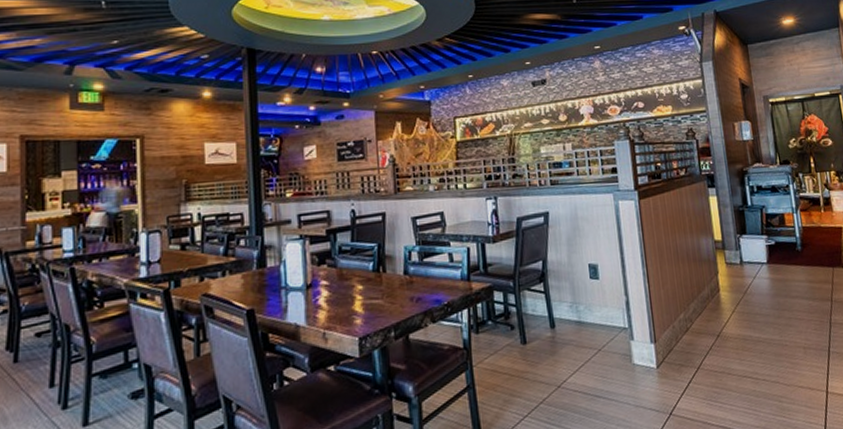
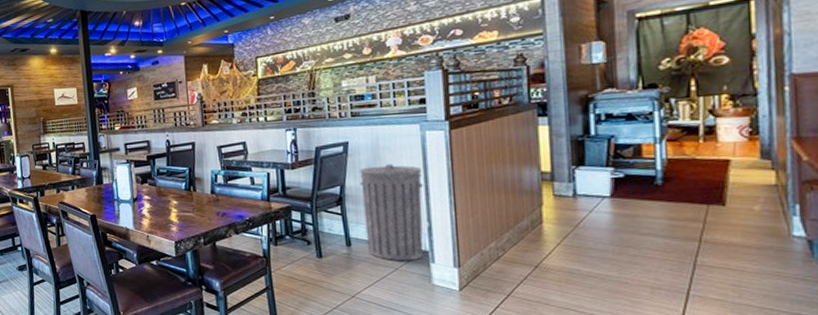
trash can: none [560,235,623,341] -> present [359,164,424,261]

